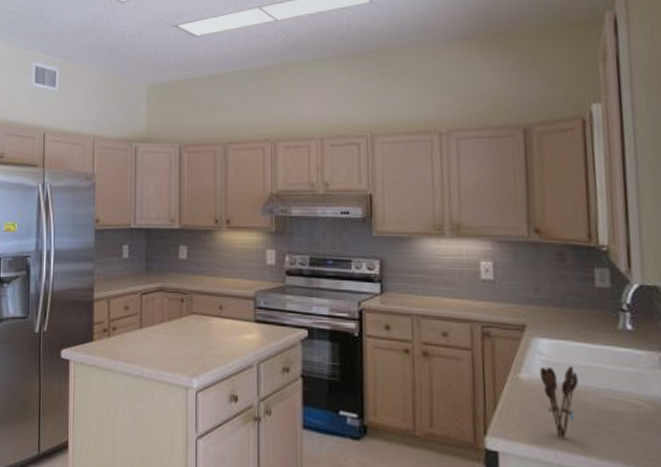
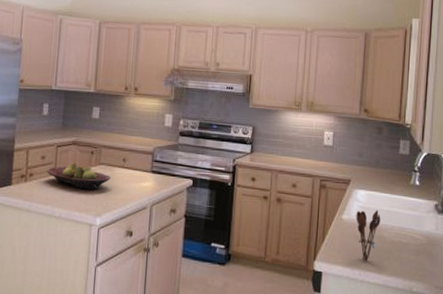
fruit bowl: none [132,312,207,346] -> present [47,162,111,190]

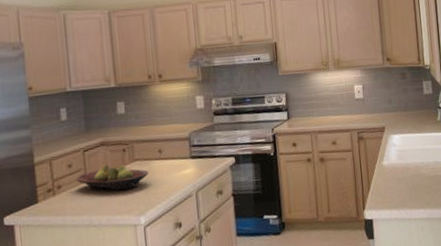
utensil holder: present [356,210,381,261] -> none [394,150,417,201]

